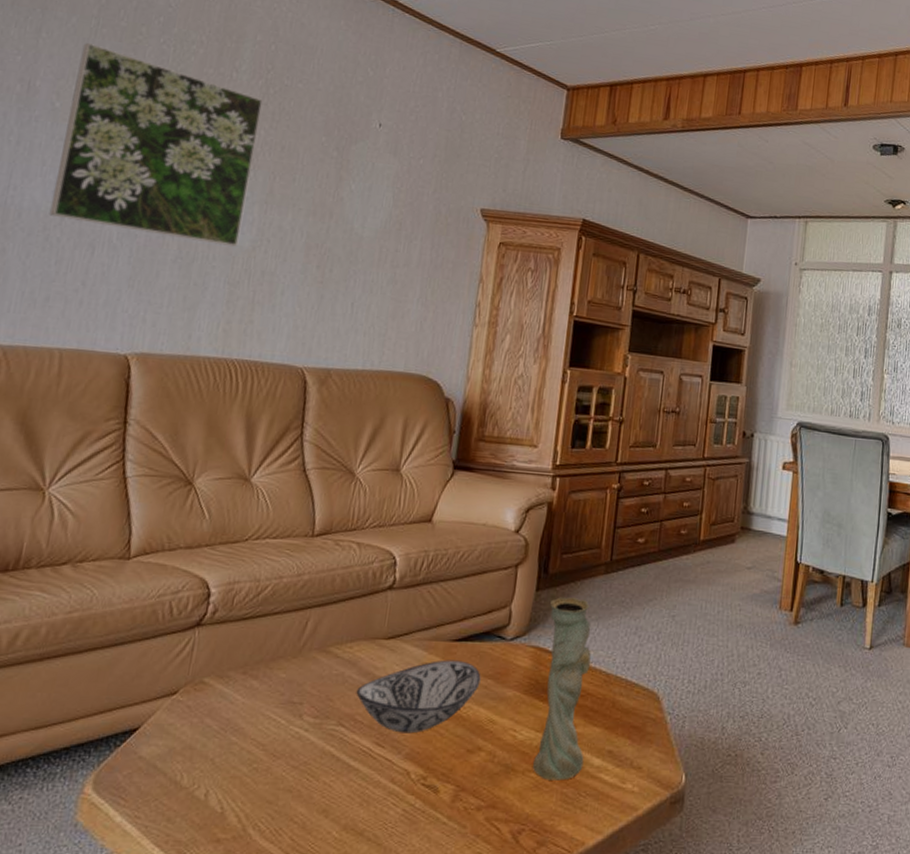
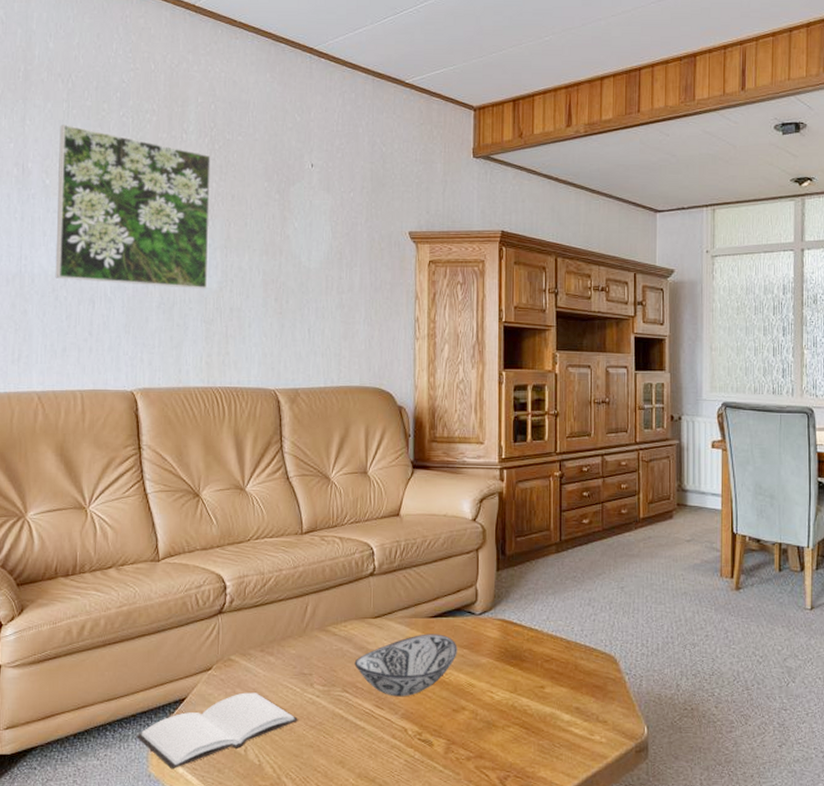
book: none [65,723,279,818] -> present [136,692,299,770]
vase: present [533,597,591,781] -> none [509,575,555,734]

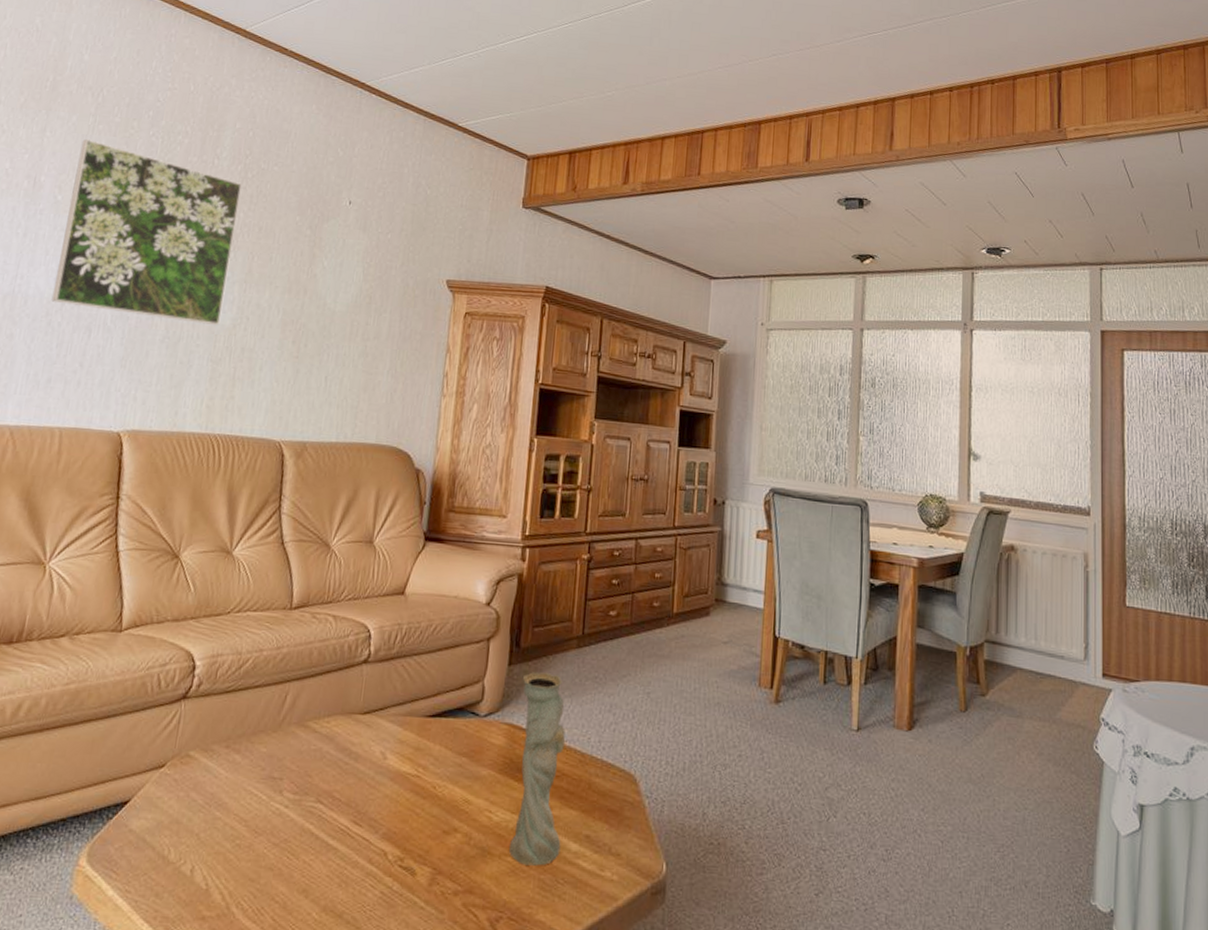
book: present [136,692,299,770] -> none [62,797,261,891]
decorative bowl: present [354,634,458,697] -> none [333,736,456,813]
vase: none [509,575,555,734] -> present [509,672,566,866]

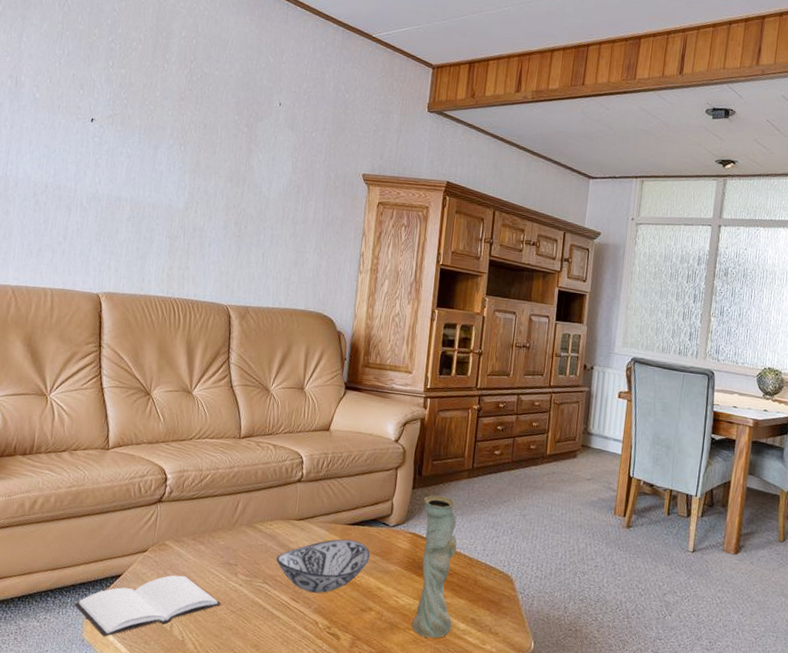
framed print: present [51,138,242,325] -> none [37,43,188,208]
book: none [62,797,261,891] -> present [74,575,222,637]
decorative bowl: none [333,736,456,813] -> present [276,539,371,594]

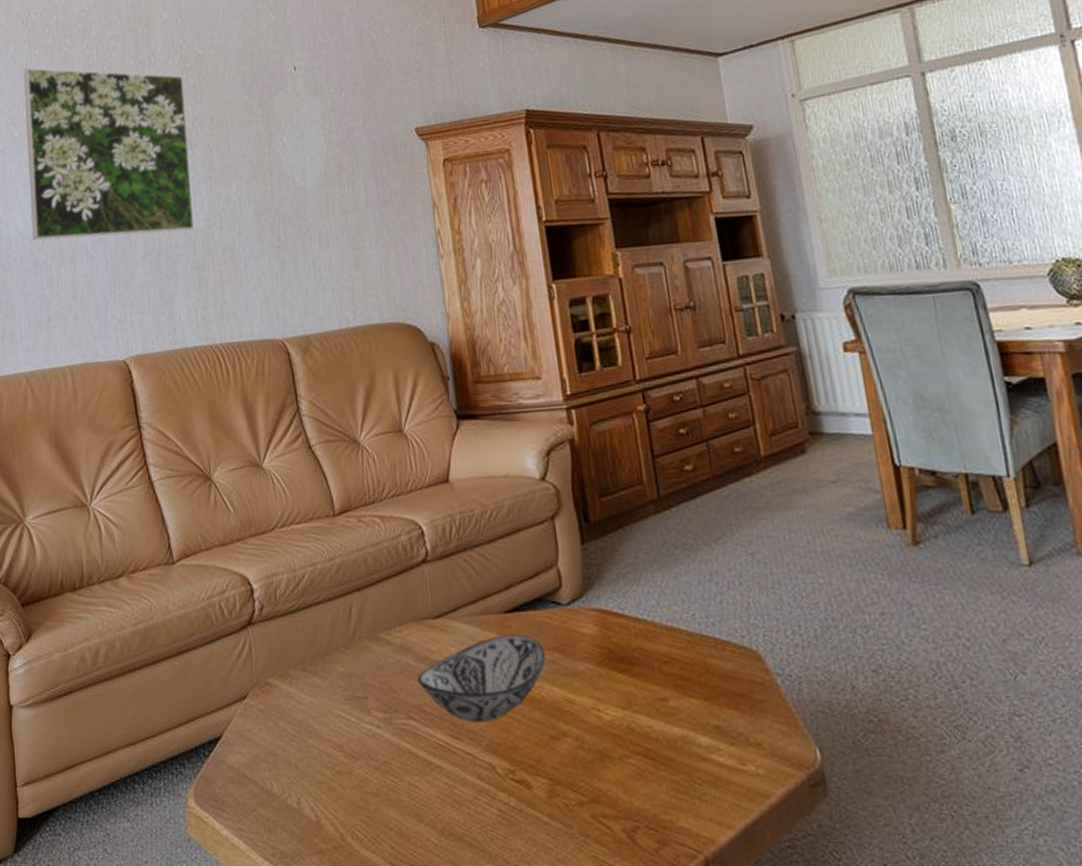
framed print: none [37,43,188,208] -> present [23,67,195,240]
book: present [74,575,222,637] -> none [168,725,359,831]
vase: present [412,495,457,638] -> none [600,546,690,766]

